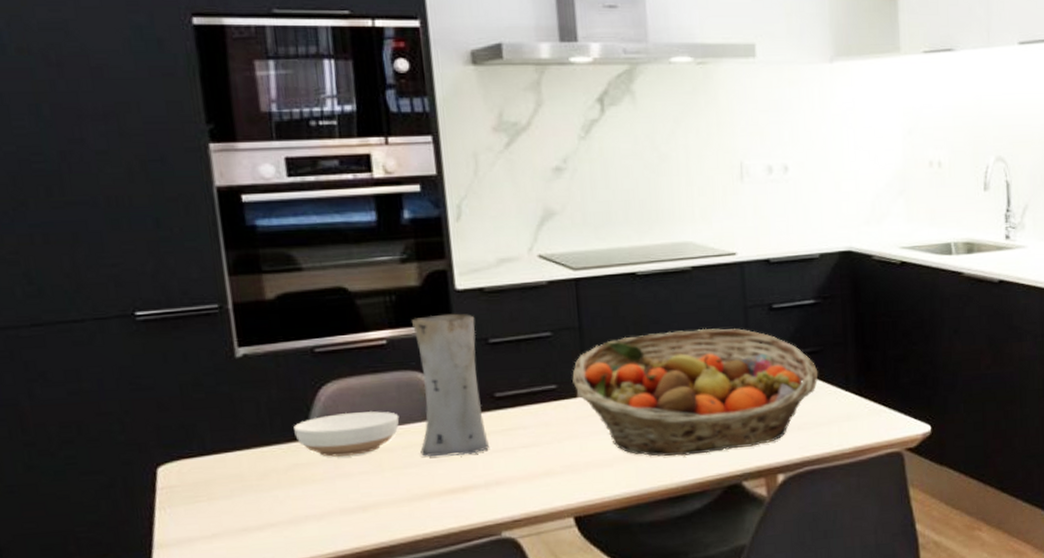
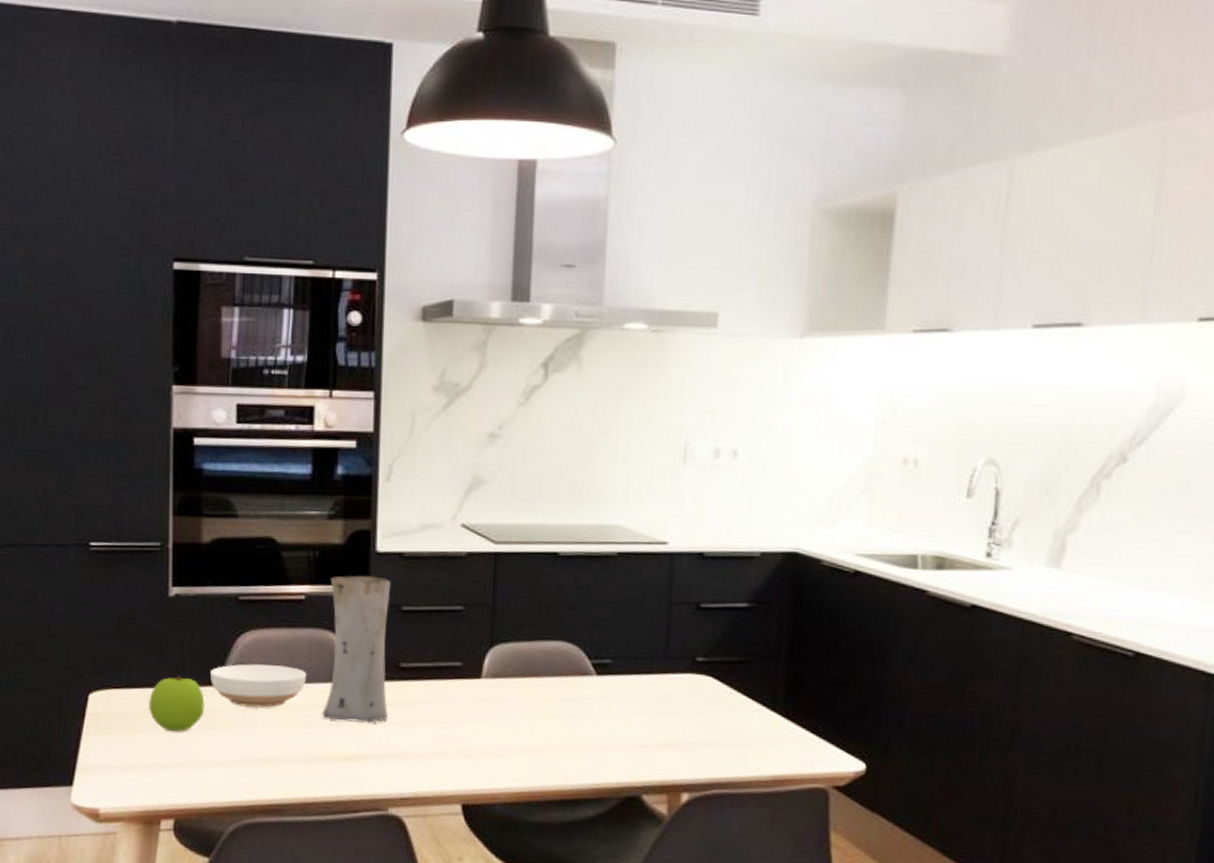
apple: none [228,437,293,493] -> present [149,677,205,732]
fruit basket: present [572,328,819,457] -> none [478,620,742,758]

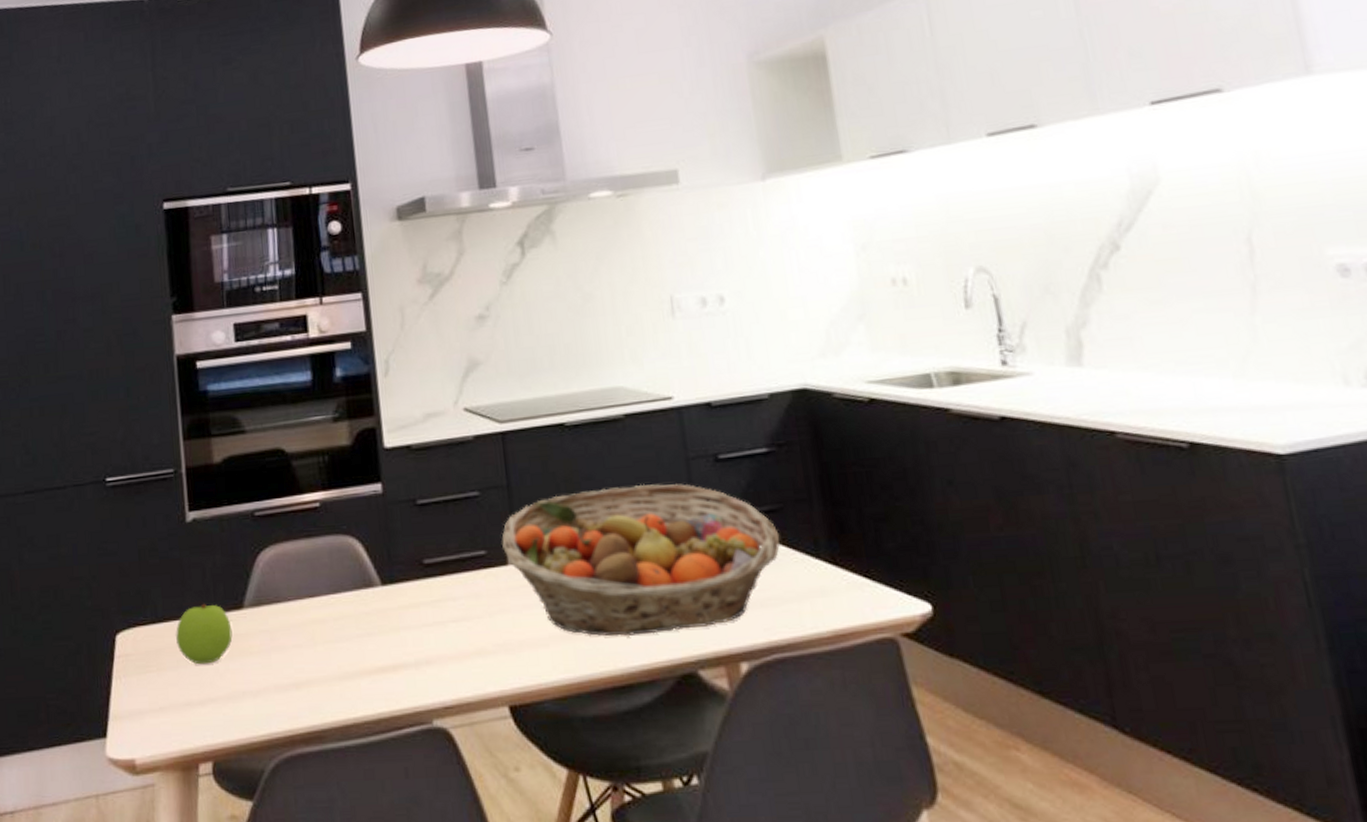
bowl: present [210,664,307,708] -> none [234,578,331,628]
vase: present [322,575,391,723] -> none [343,472,419,630]
fruit basket: none [478,620,742,758] -> present [501,484,780,637]

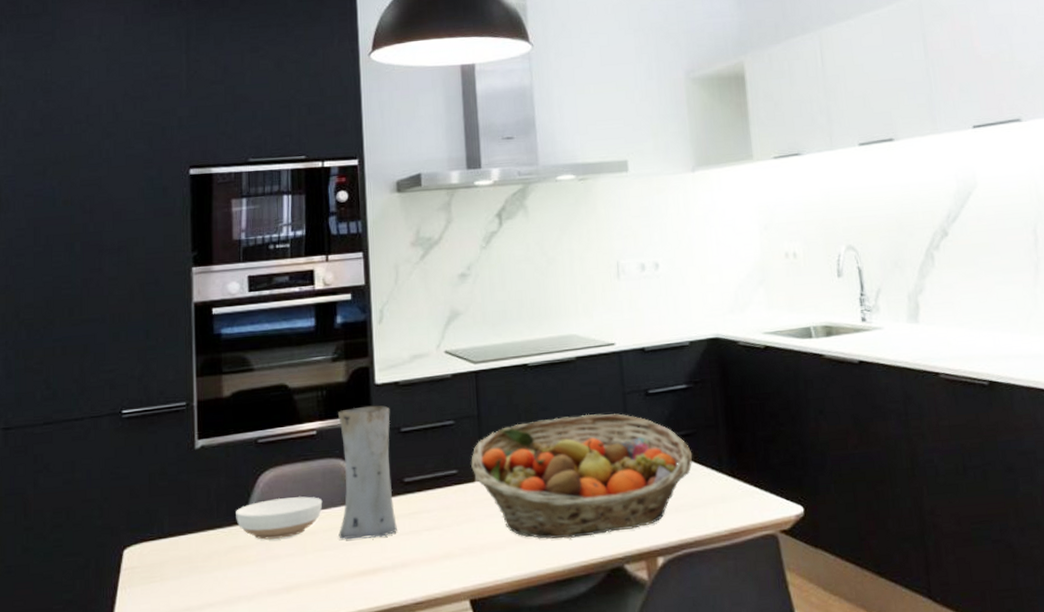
apple: present [176,604,233,665] -> none [180,521,232,574]
bowl: none [234,578,331,628] -> present [236,496,323,540]
vase: none [343,472,419,630] -> present [338,405,397,539]

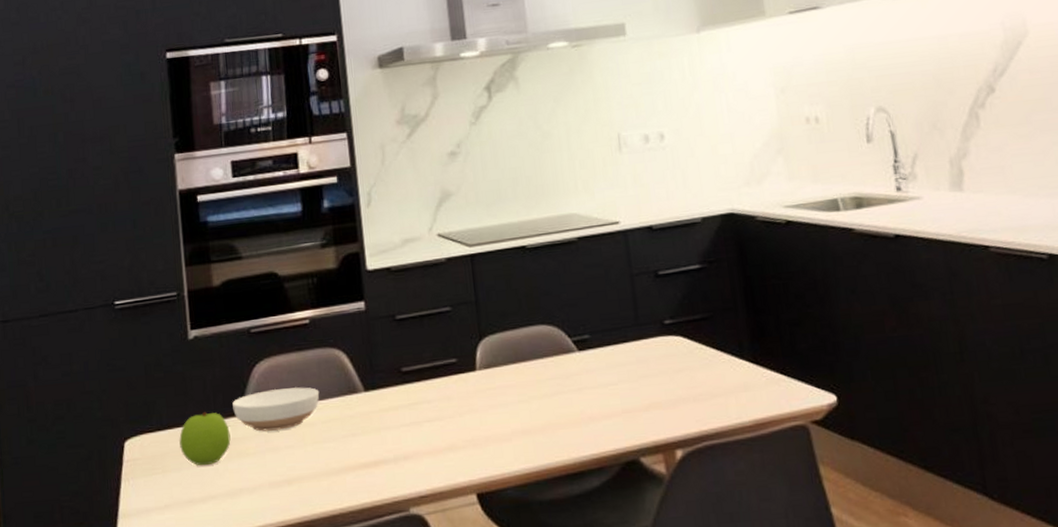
apple: none [180,521,232,574] -> present [179,412,231,466]
vase: present [338,405,397,539] -> none [330,292,397,431]
fruit basket: present [471,413,693,540] -> none [470,297,710,431]

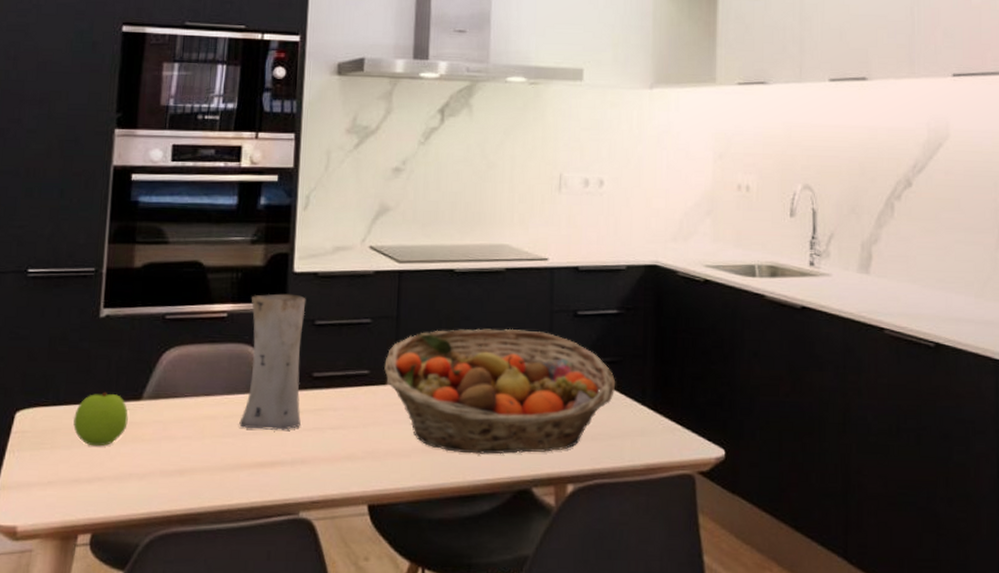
bowl: present [232,387,320,432] -> none [135,378,227,420]
vase: none [330,292,397,431] -> present [239,293,306,430]
fruit basket: none [470,297,710,431] -> present [384,328,616,455]

